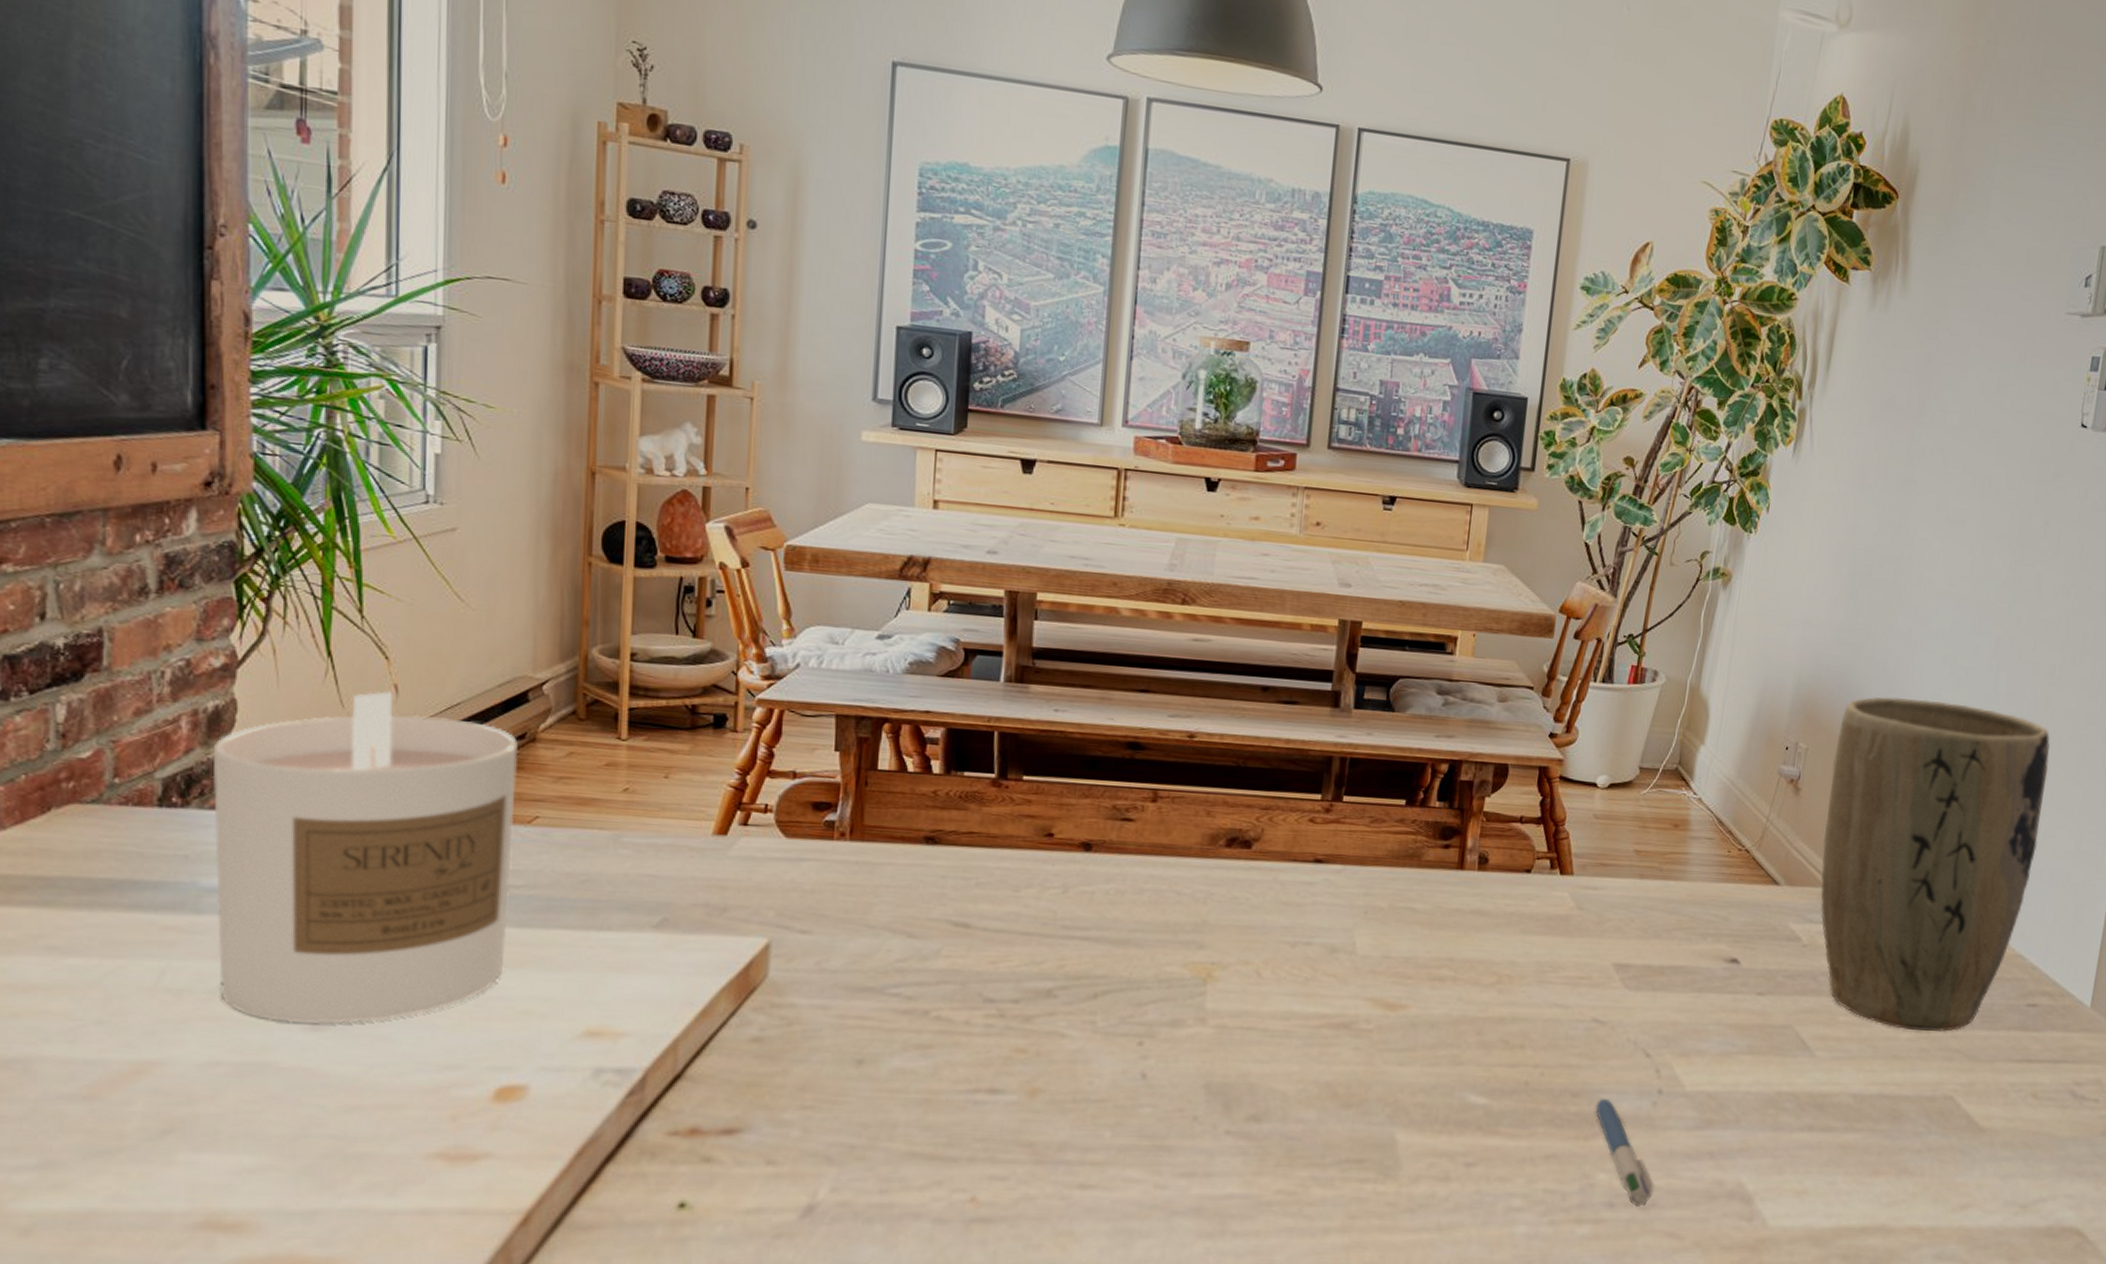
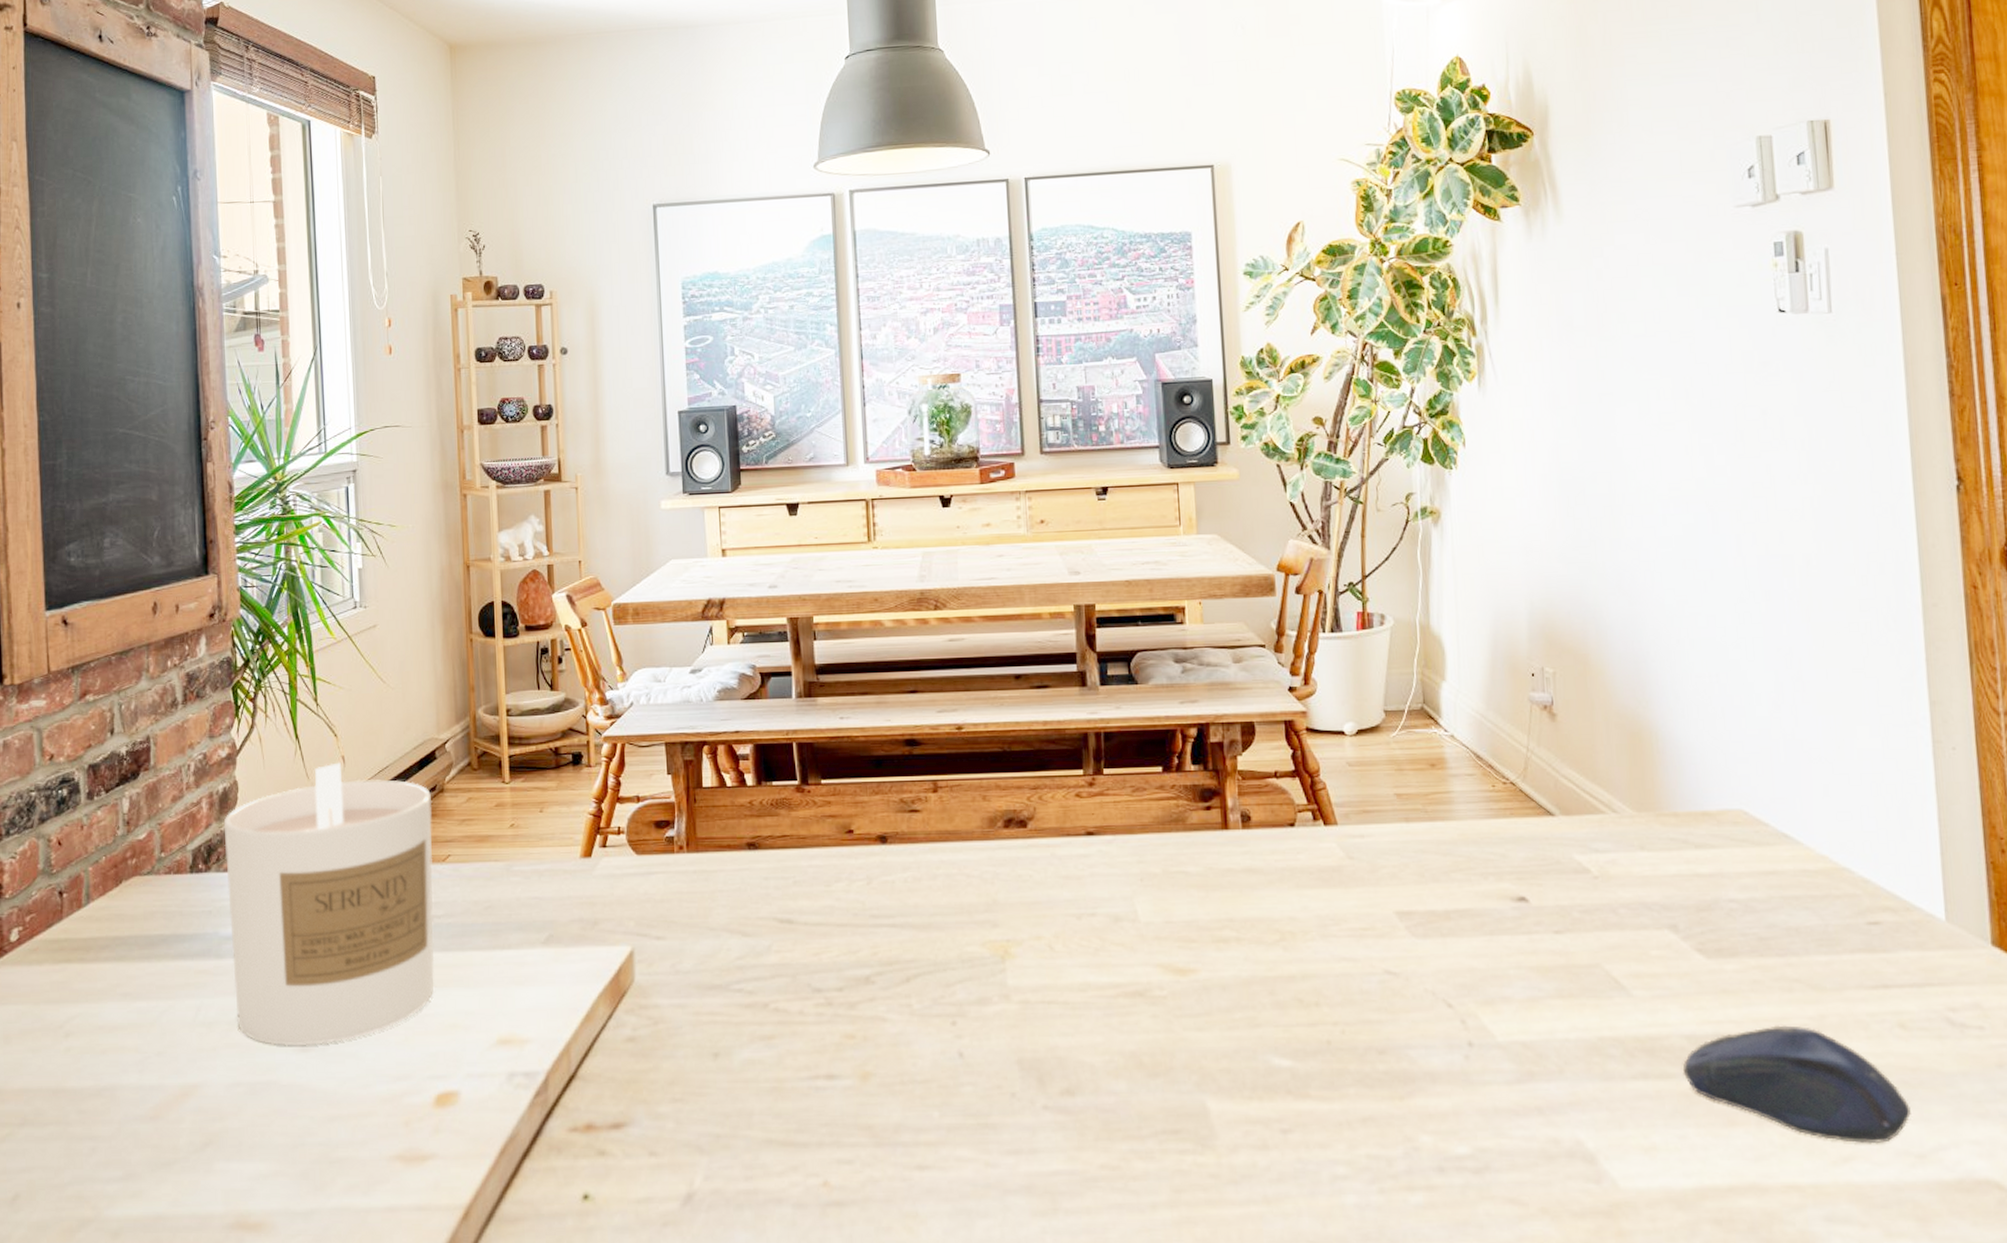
pen: present [1595,1098,1654,1207] -> none [1405,1054,1484,1170]
plant pot: present [1820,696,2051,1032] -> none [1584,607,1836,960]
computer mouse: none [1843,1089,2025,1195] -> present [1683,1025,1911,1144]

